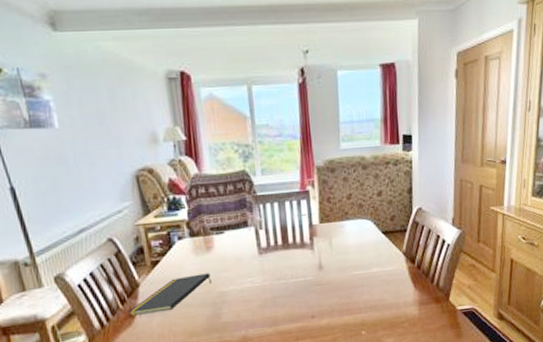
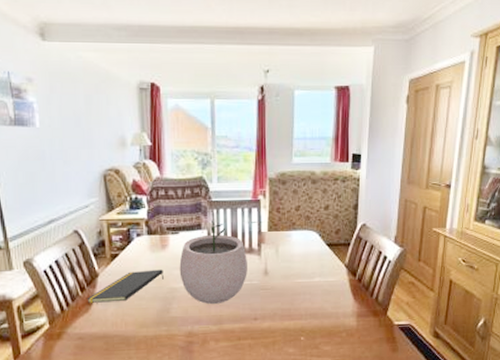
plant pot: none [227,216,301,306] -> present [179,220,247,305]

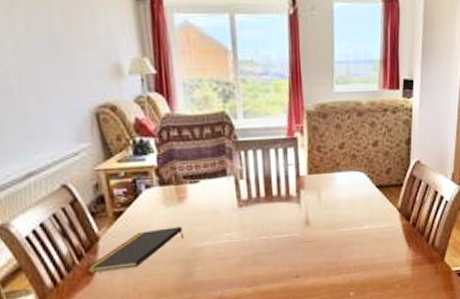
plant pot: present [179,220,247,305] -> none [202,164,286,264]

